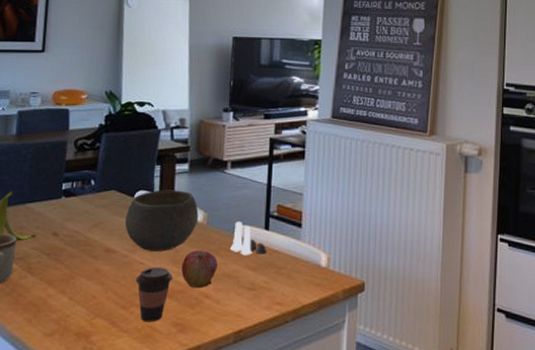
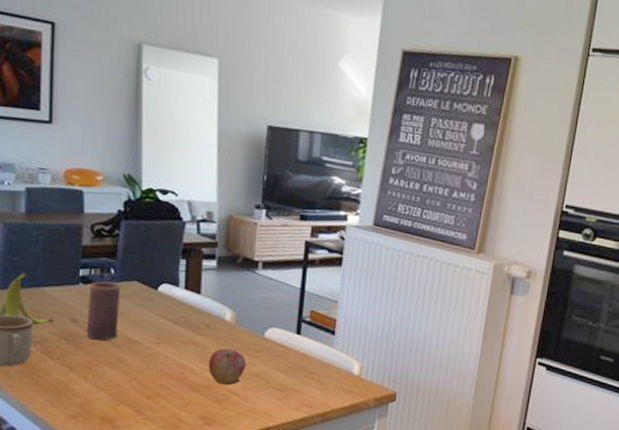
candle: none [66,193,99,252] -> present [86,281,120,340]
bowl: present [125,189,199,252] -> none [149,285,227,347]
coffee cup: present [136,267,173,322] -> none [161,361,199,413]
salt and pepper shaker set: present [230,222,267,255] -> none [260,324,298,358]

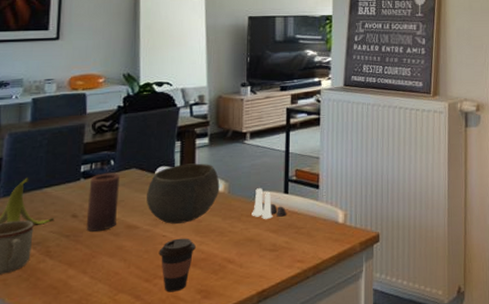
bowl: none [149,285,227,347] -> present [147,163,220,224]
coffee cup: none [161,361,199,413] -> present [159,238,196,292]
apple: present [208,348,246,385] -> none [204,218,239,254]
salt and pepper shaker set: none [260,324,298,358] -> present [252,188,287,219]

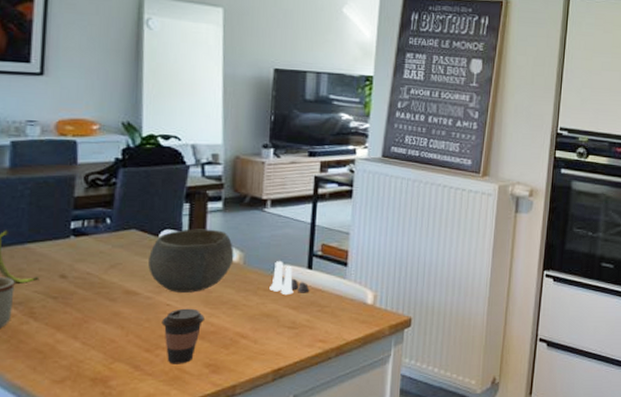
candle: present [86,172,119,232] -> none [77,232,117,295]

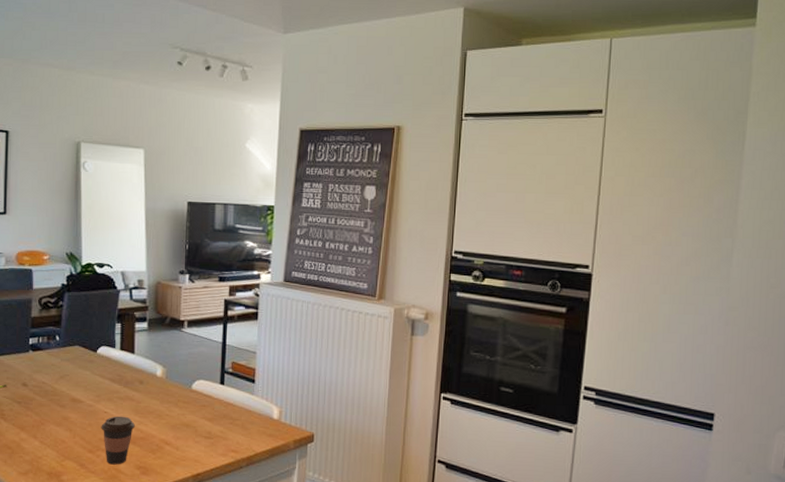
bowl: present [148,229,234,293] -> none [89,346,158,402]
salt and pepper shaker set: present [269,261,310,294] -> none [188,377,223,407]

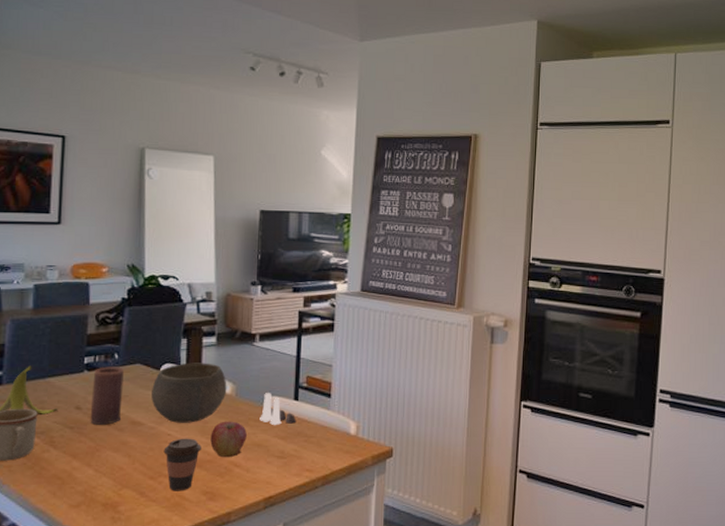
candle: none [35,347,64,401] -> present [90,366,124,425]
bowl: none [89,346,158,402] -> present [151,362,227,423]
apple: none [143,401,176,435] -> present [210,421,247,457]
salt and pepper shaker set: none [188,377,223,407] -> present [260,393,297,425]

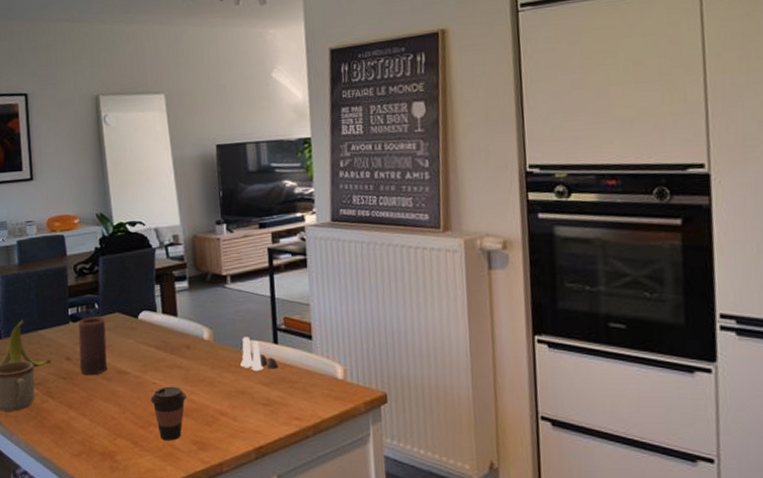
bowl: present [151,362,227,423] -> none [132,308,205,371]
apple: present [210,421,247,457] -> none [193,367,230,405]

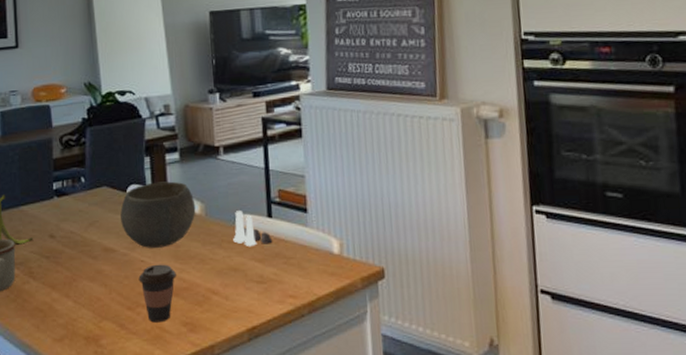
candle: present [78,316,107,375] -> none [63,191,93,253]
bowl: none [132,308,205,371] -> present [120,181,196,248]

